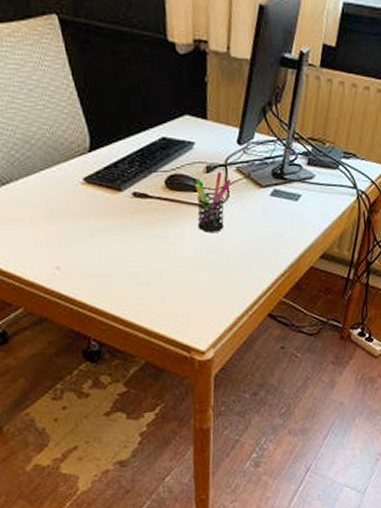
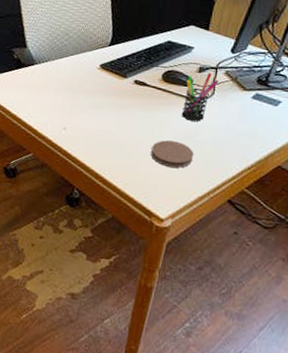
coaster: none [172,259,222,292] -> present [151,140,194,168]

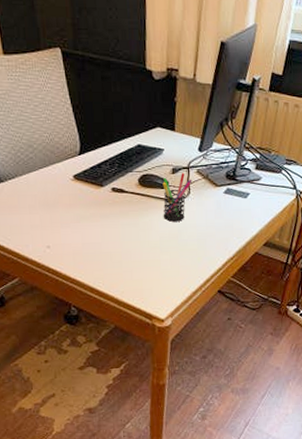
coaster: present [151,140,194,168] -> none [141,243,181,270]

